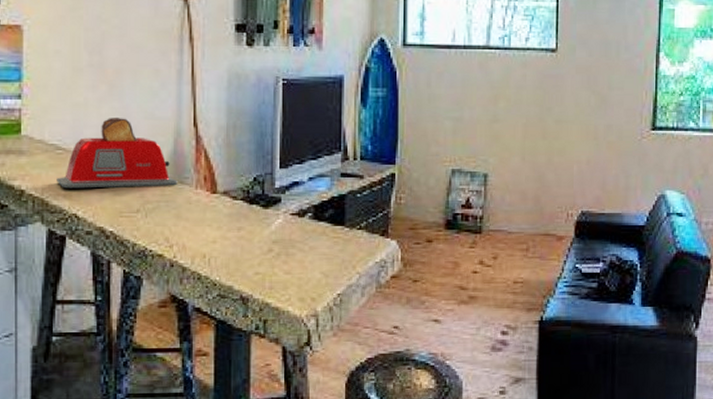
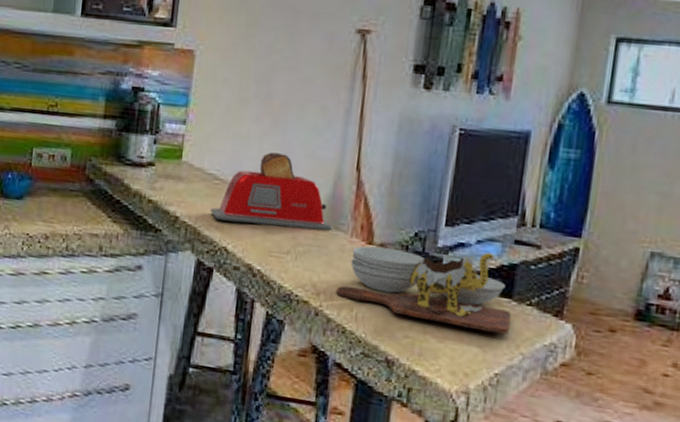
cutting board: none [188,188,345,258] -> present [336,246,511,335]

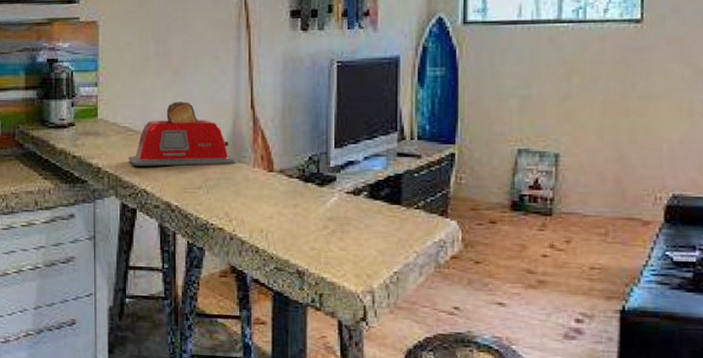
cutting board: present [336,246,511,335] -> none [246,167,402,237]

